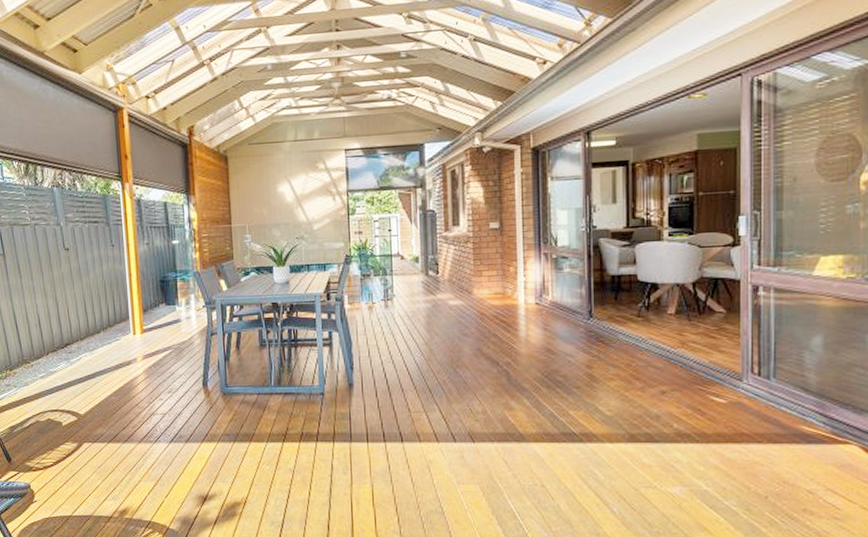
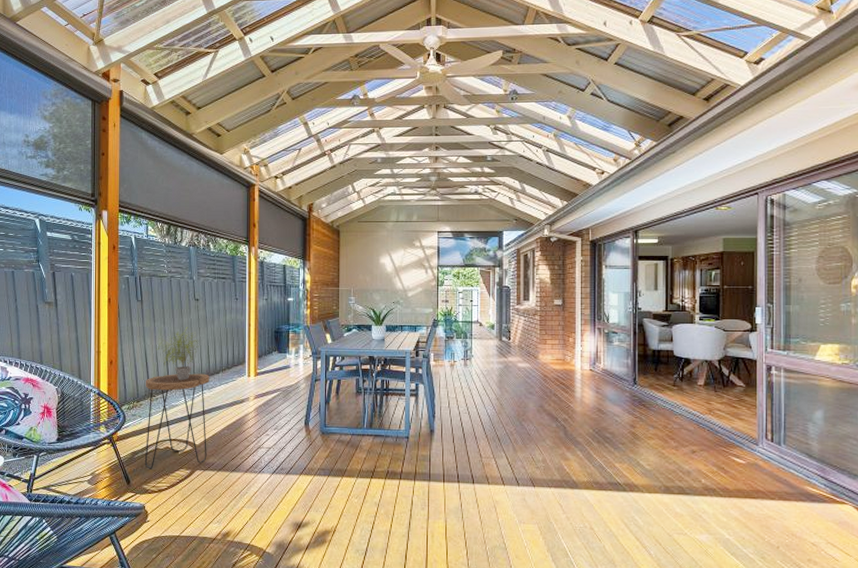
side table: none [17,334,95,445] -> present [144,373,210,469]
potted plant: none [25,281,76,343] -> present [156,326,200,380]

